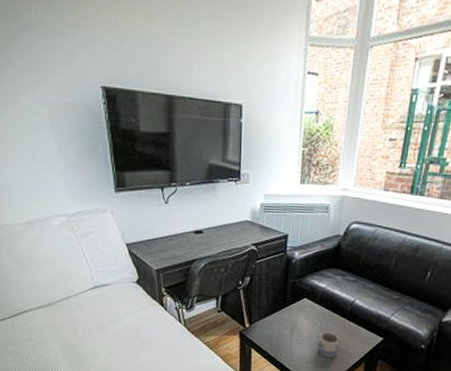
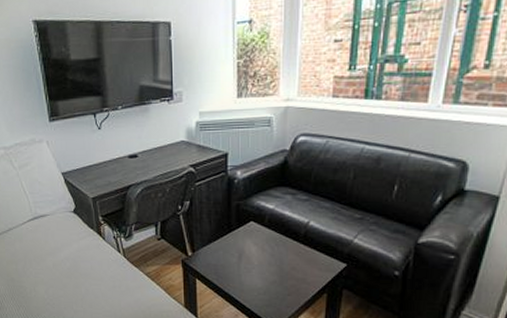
mug: present [318,332,340,358] -> none [271,258,295,288]

